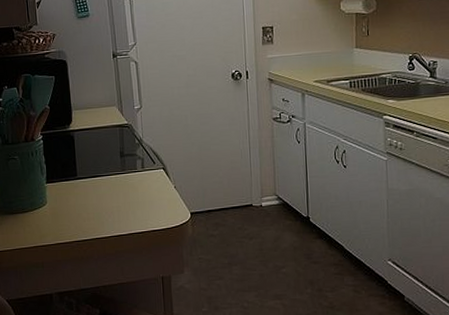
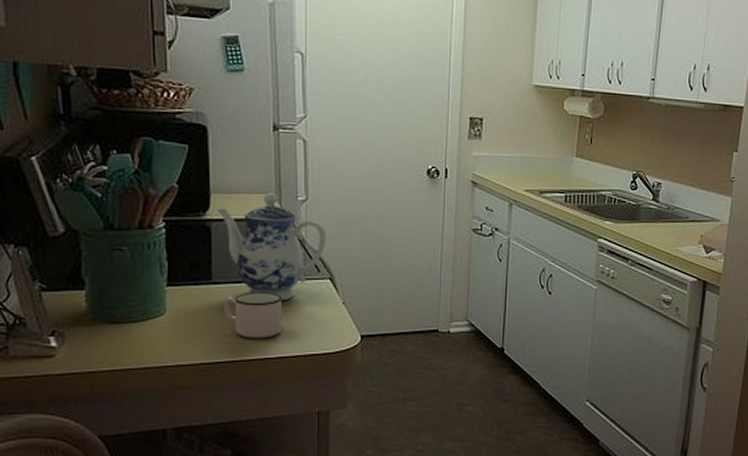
teapot: none [77,105,159,189] -> present [216,192,327,301]
mug: none [86,182,130,220] -> present [223,292,281,339]

